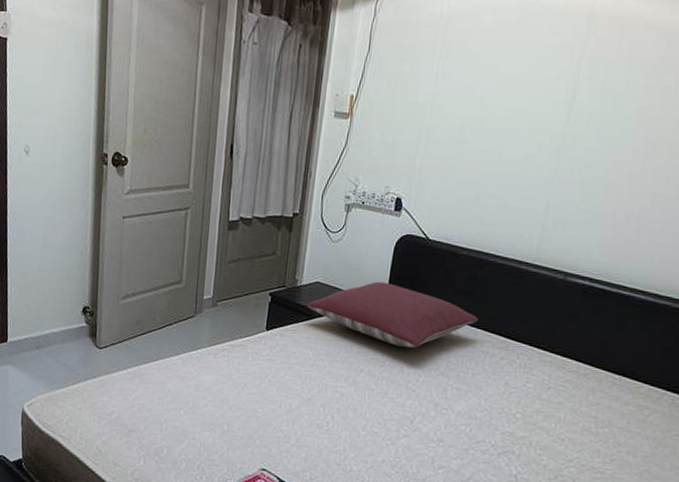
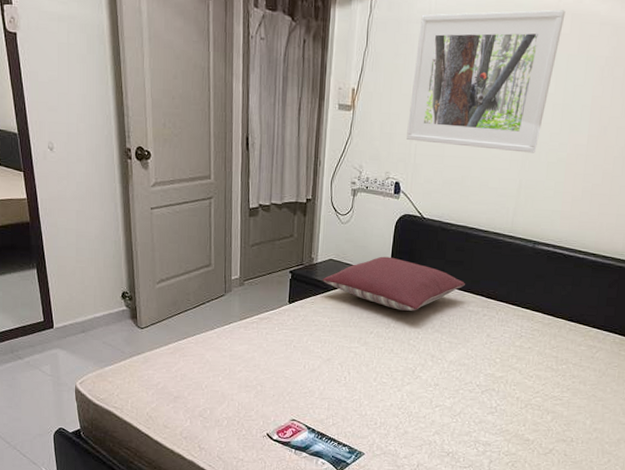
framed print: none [411,12,602,170] -> present [406,9,566,153]

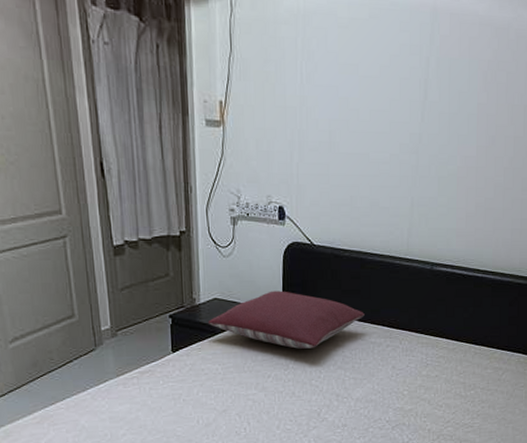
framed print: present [406,9,566,153] -> none [286,8,443,168]

